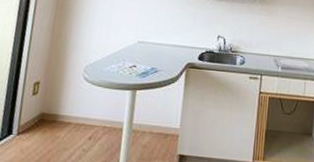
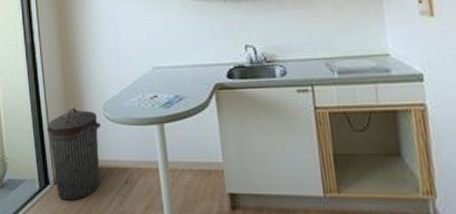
trash can: none [18,66,78,152] -> present [46,108,101,201]

